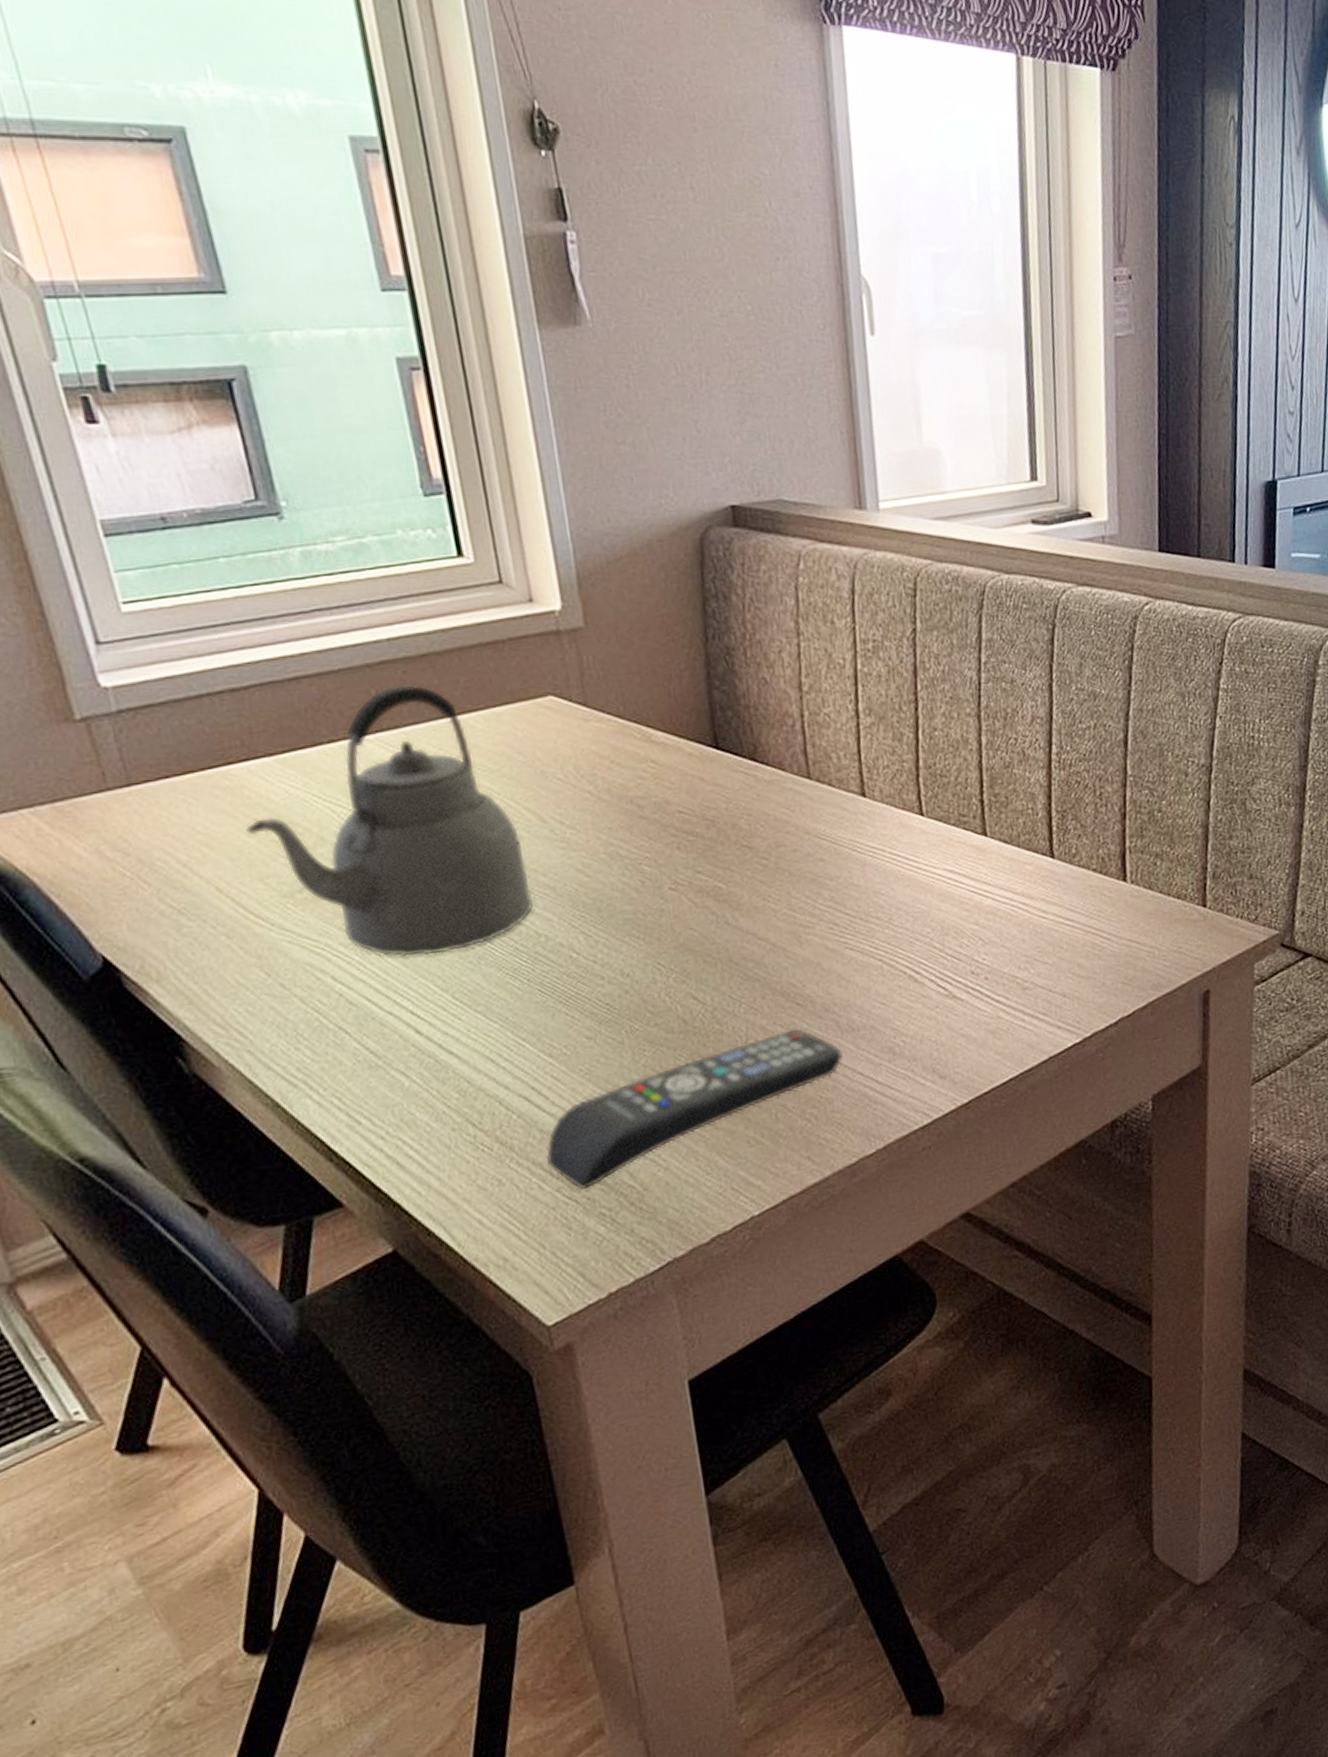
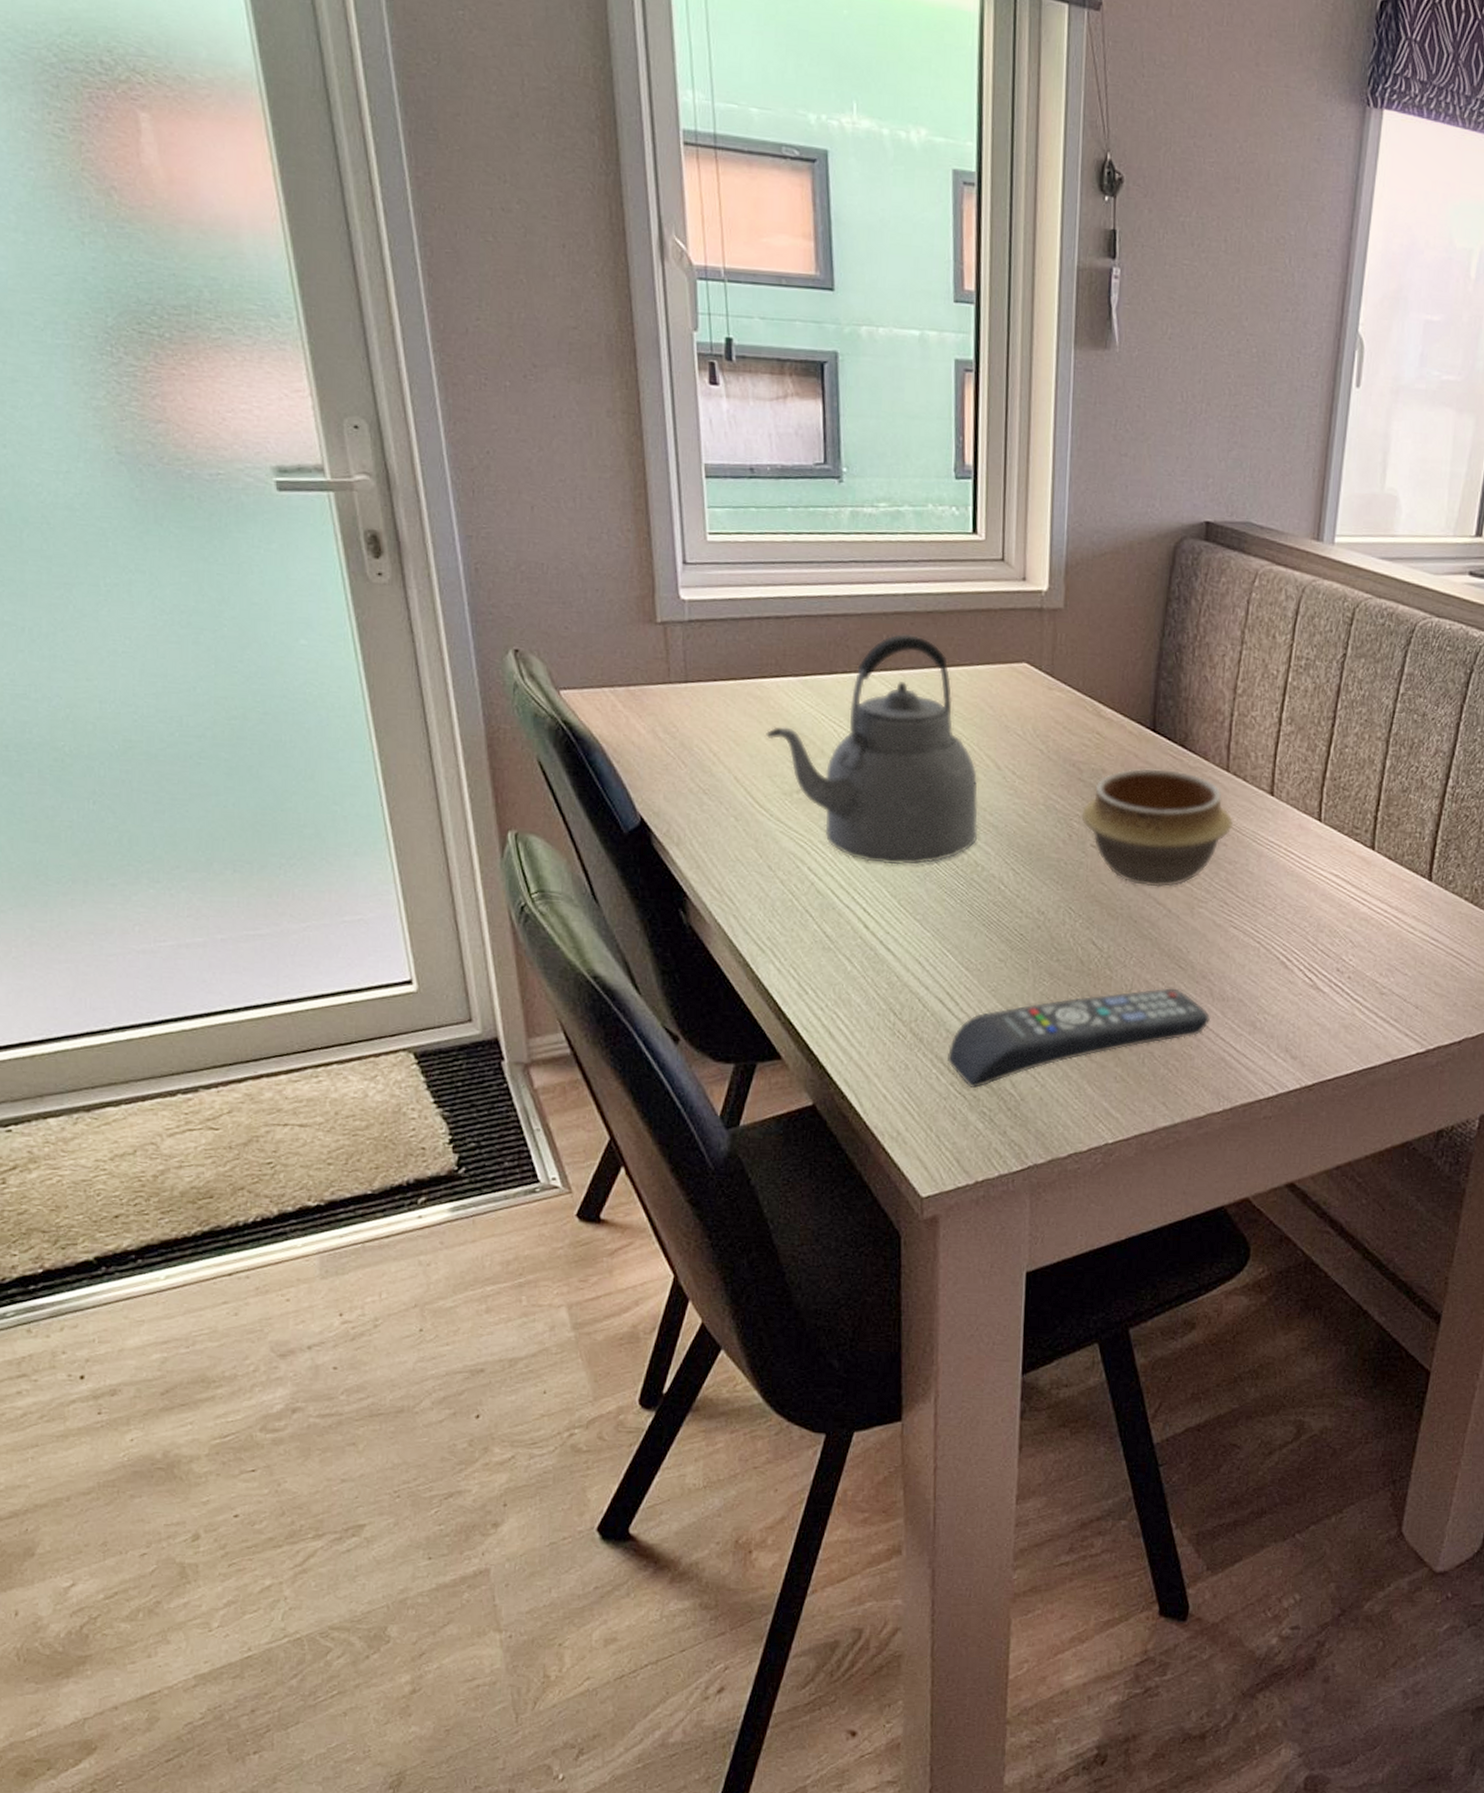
bowl: none [651,788,828,923] -> present [1081,768,1234,887]

